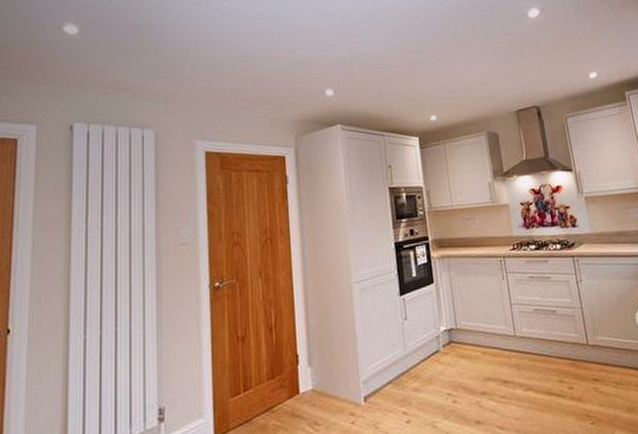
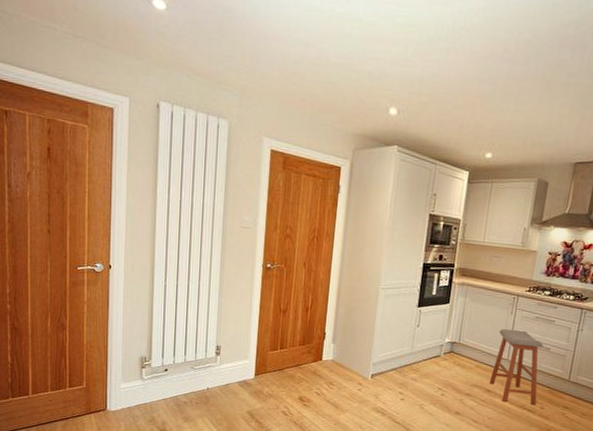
stool: none [496,296,563,392] -> present [489,328,544,405]

